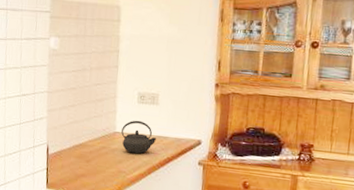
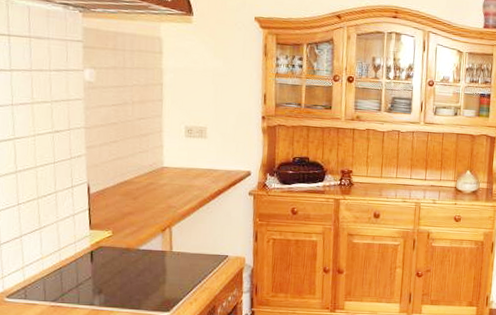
kettle: present [121,120,157,154] -> none [169,154,207,188]

